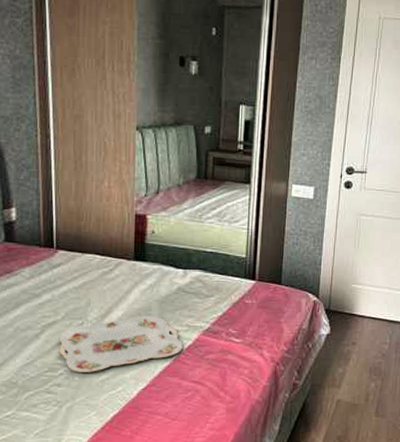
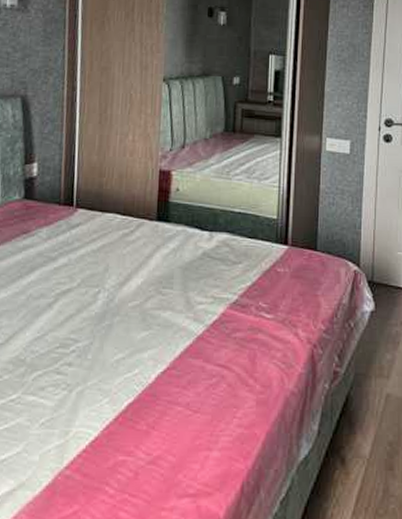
serving tray: present [58,315,183,372] -> none [72,284,207,350]

